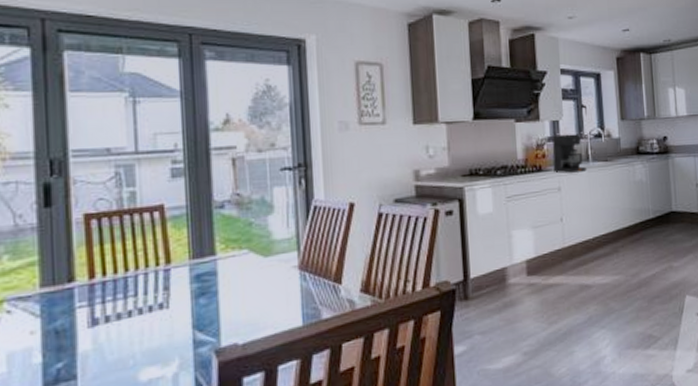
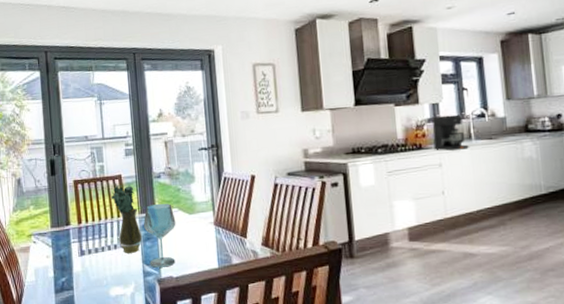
vase: none [147,217,194,317] -> present [111,183,143,253]
wine glass: none [197,242,245,334] -> present [144,203,176,268]

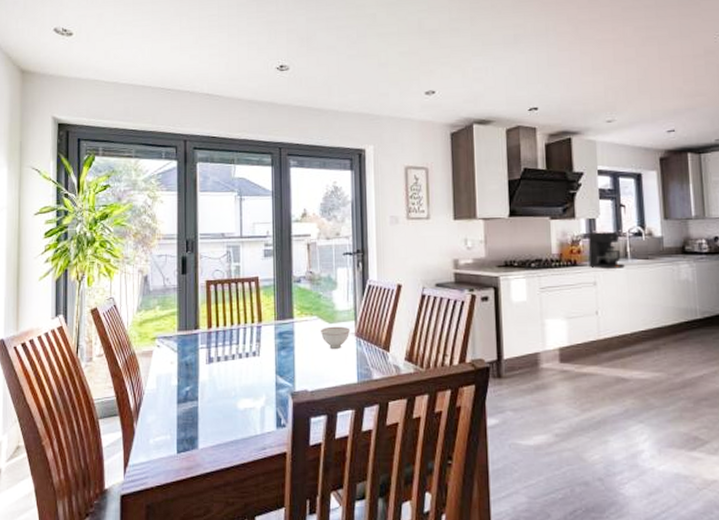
vase: present [111,183,143,253] -> none [246,286,277,363]
wine glass: present [144,203,176,268] -> none [280,310,314,380]
bowl: none [182,216,210,238] -> present [321,326,351,349]

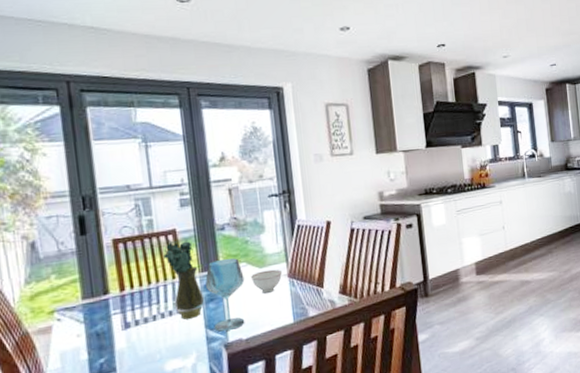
vase: none [246,286,277,363] -> present [164,239,205,320]
wine glass: none [280,310,314,380] -> present [205,258,245,332]
coffee maker: present [588,232,625,270] -> none [493,155,523,190]

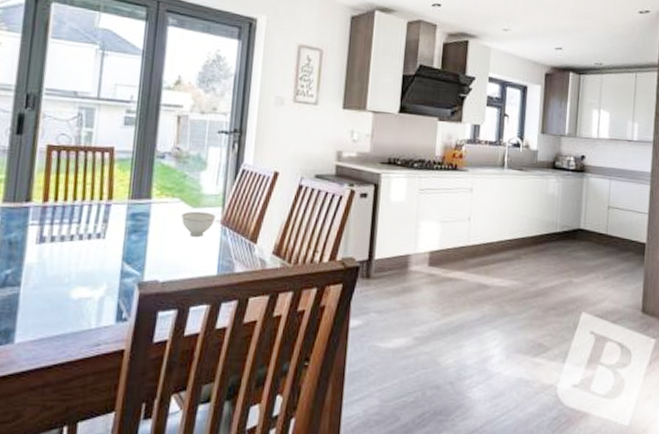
vase: present [164,239,205,320] -> none [95,157,129,247]
wine glass: present [205,258,245,332] -> none [131,189,175,269]

